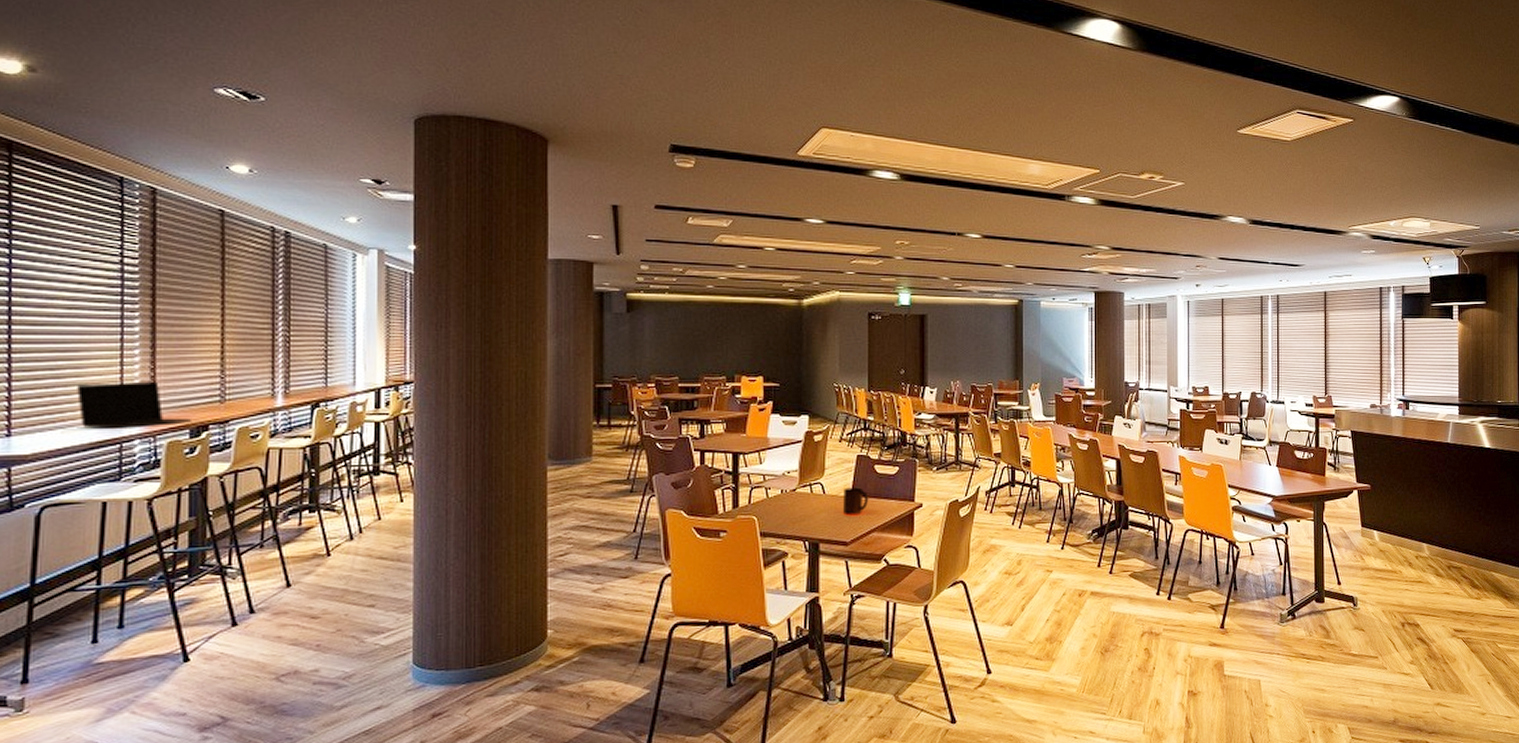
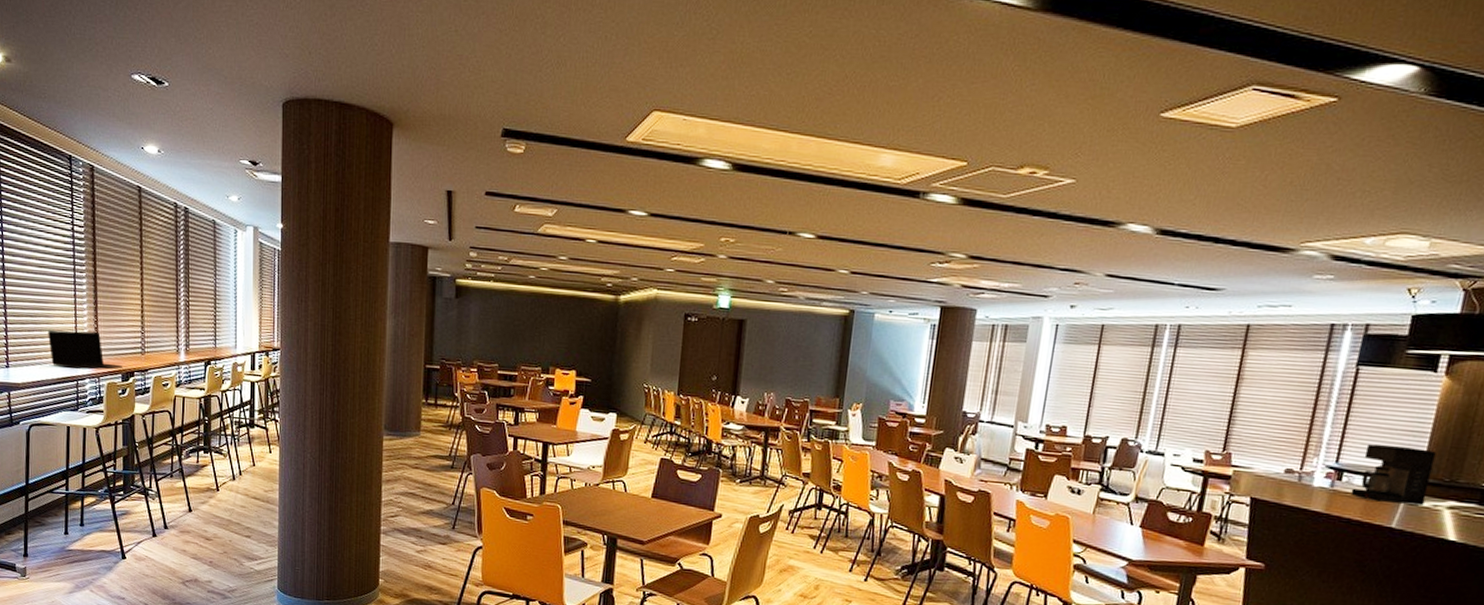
cup: present [842,487,869,516] -> none [641,489,669,517]
coffee maker: none [1417,378,1465,424] -> present [1350,444,1437,507]

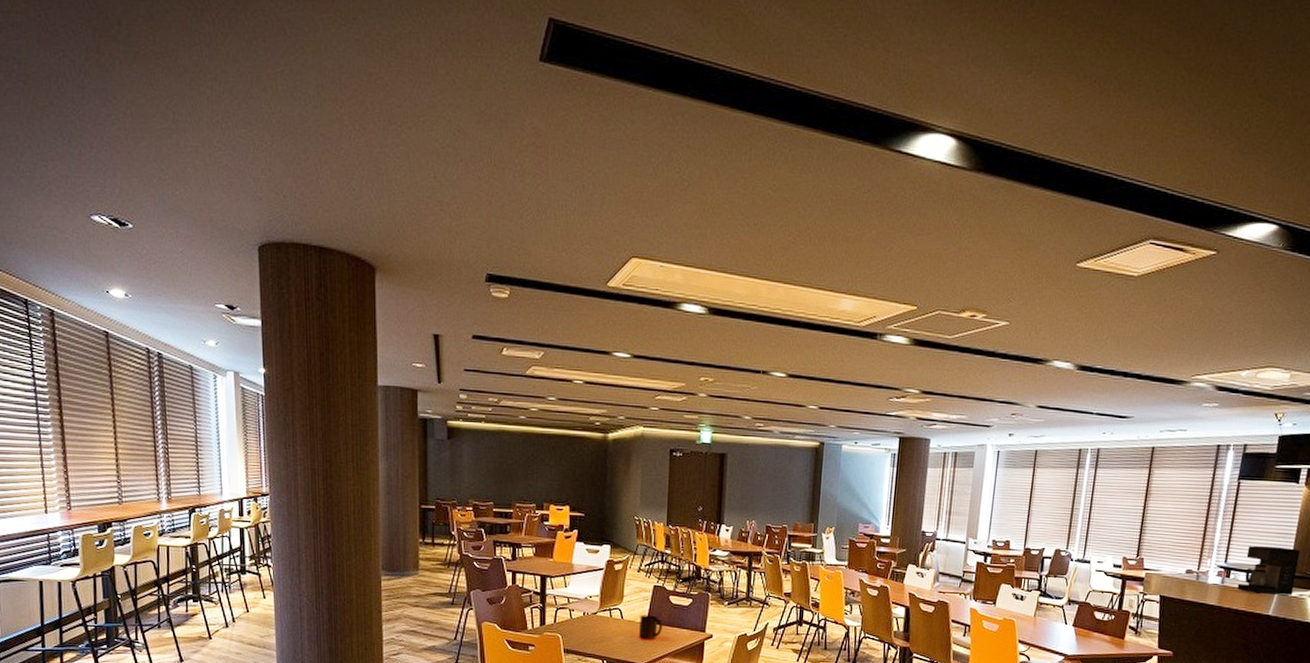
laptop: present [48,330,123,369] -> none [11,481,99,521]
cup: none [641,489,669,517] -> present [638,615,663,641]

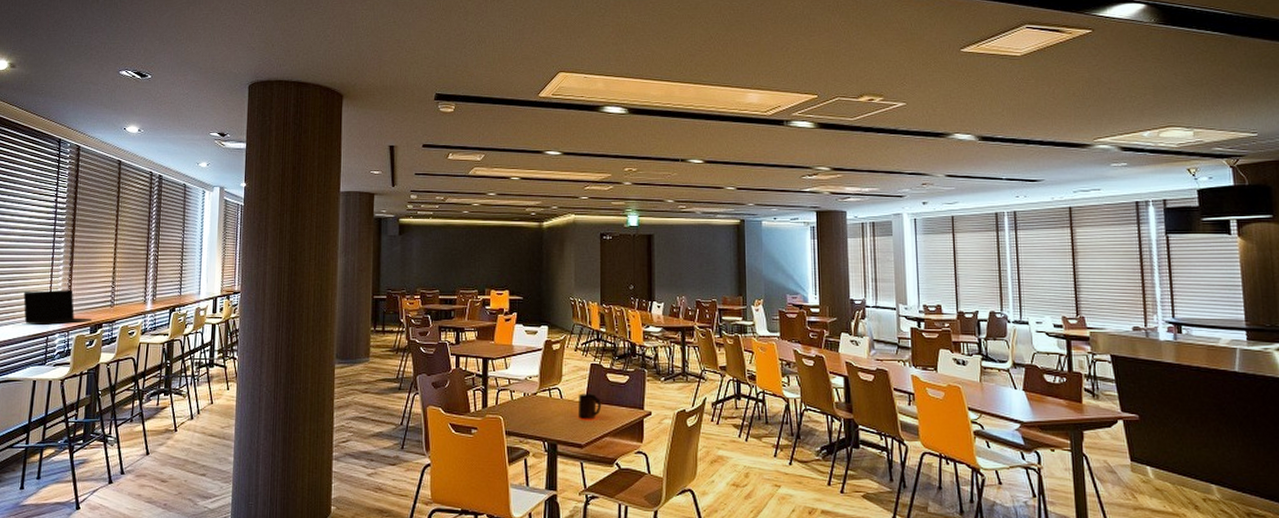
laptop: none [11,481,99,521] -> present [23,289,93,325]
coffee maker: present [1237,546,1301,596] -> none [1192,300,1256,351]

